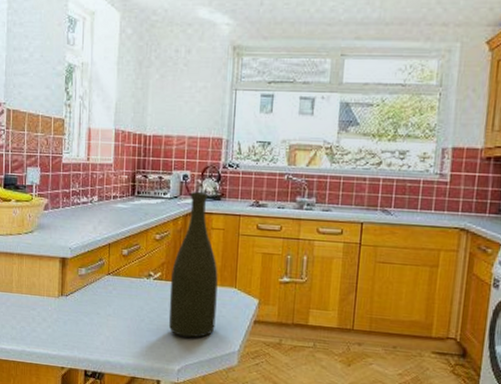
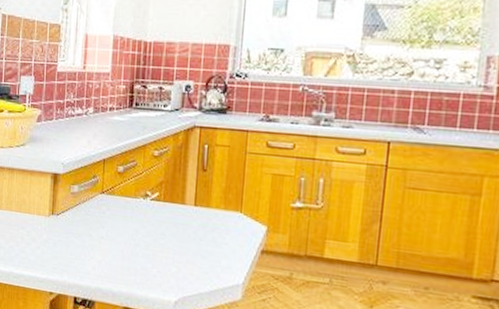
bottle: present [168,191,218,338] -> none [166,103,222,267]

